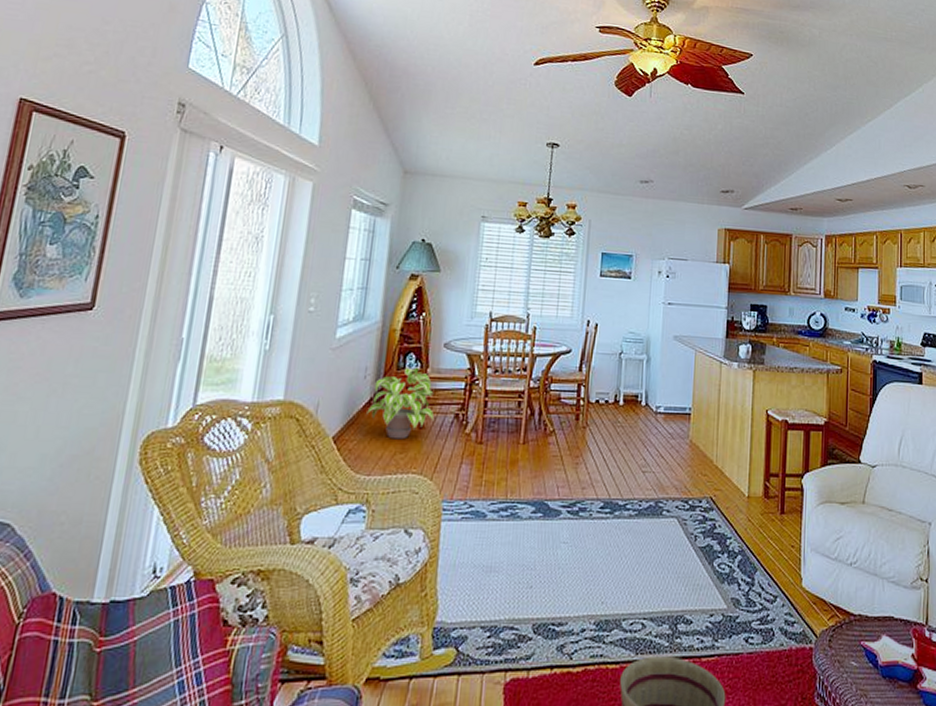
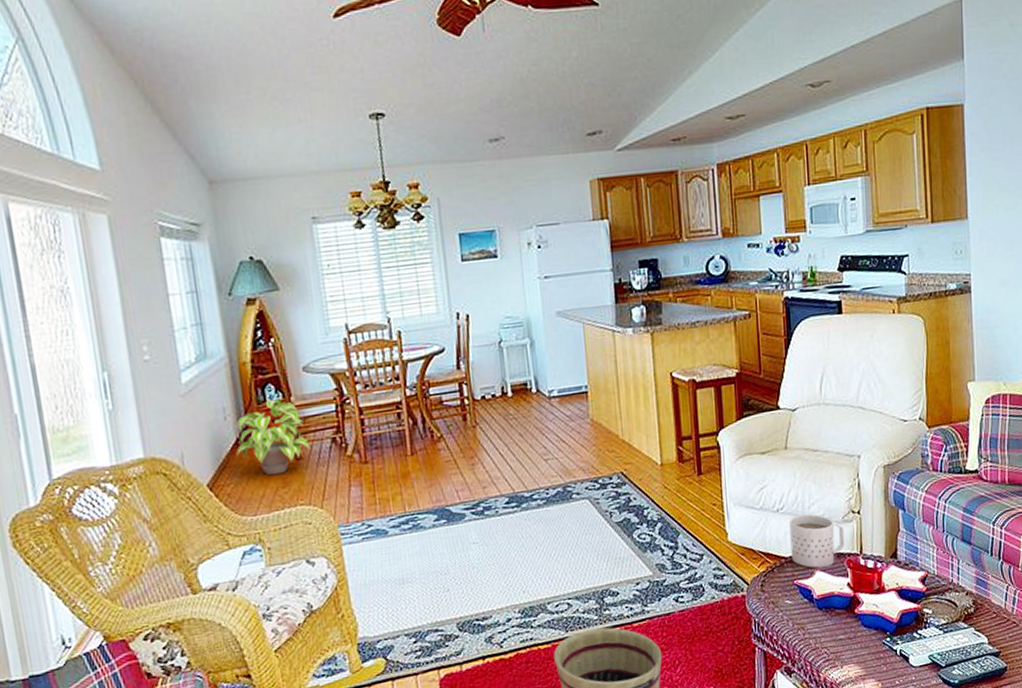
mug: none [860,573,913,633] -> present [789,514,845,569]

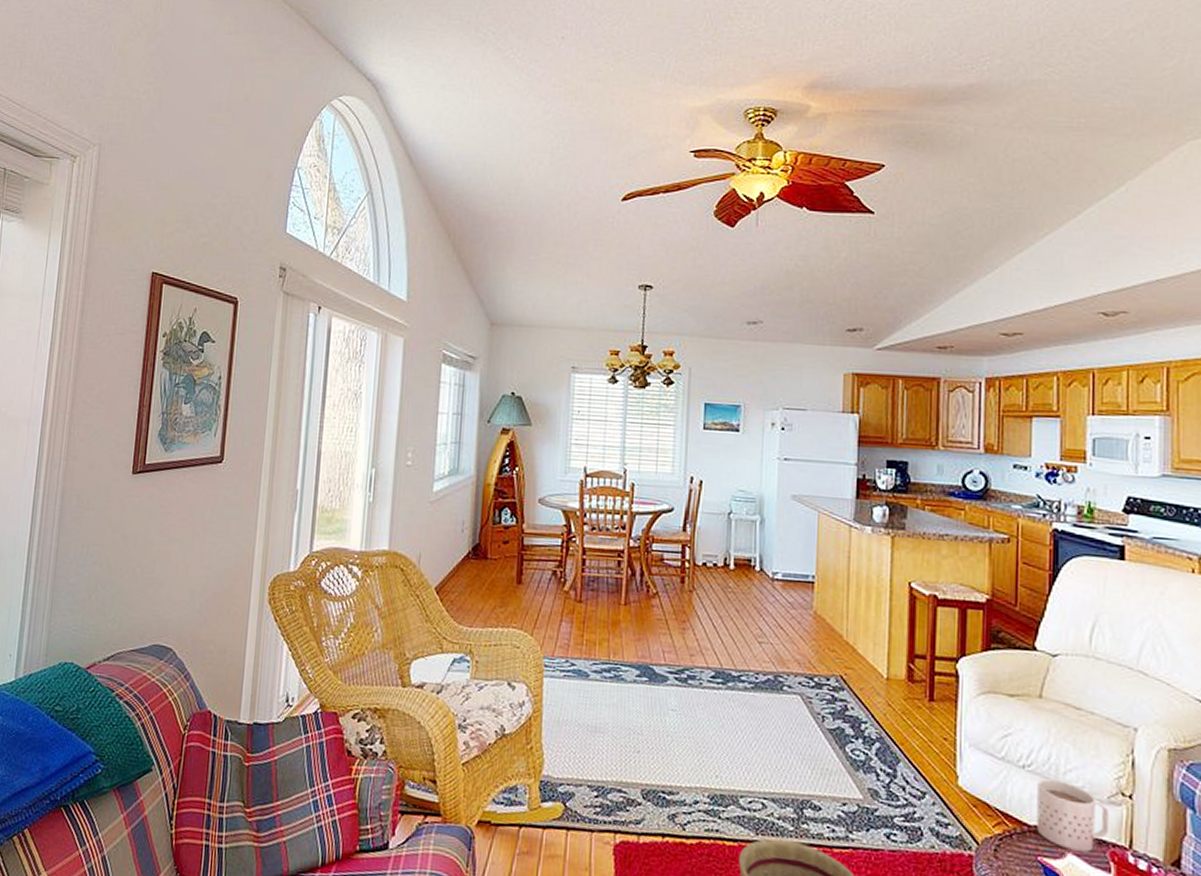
plant: present [236,397,311,476] -> none [466,522,532,594]

